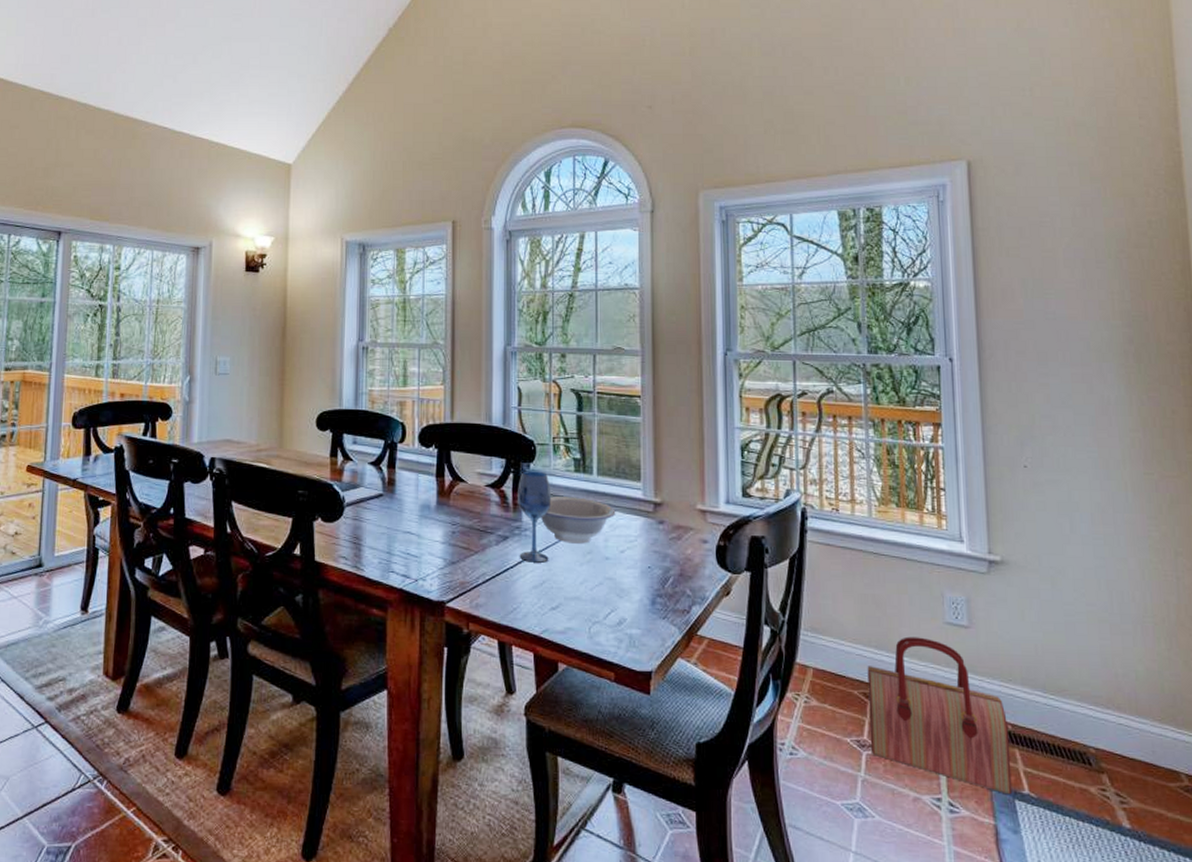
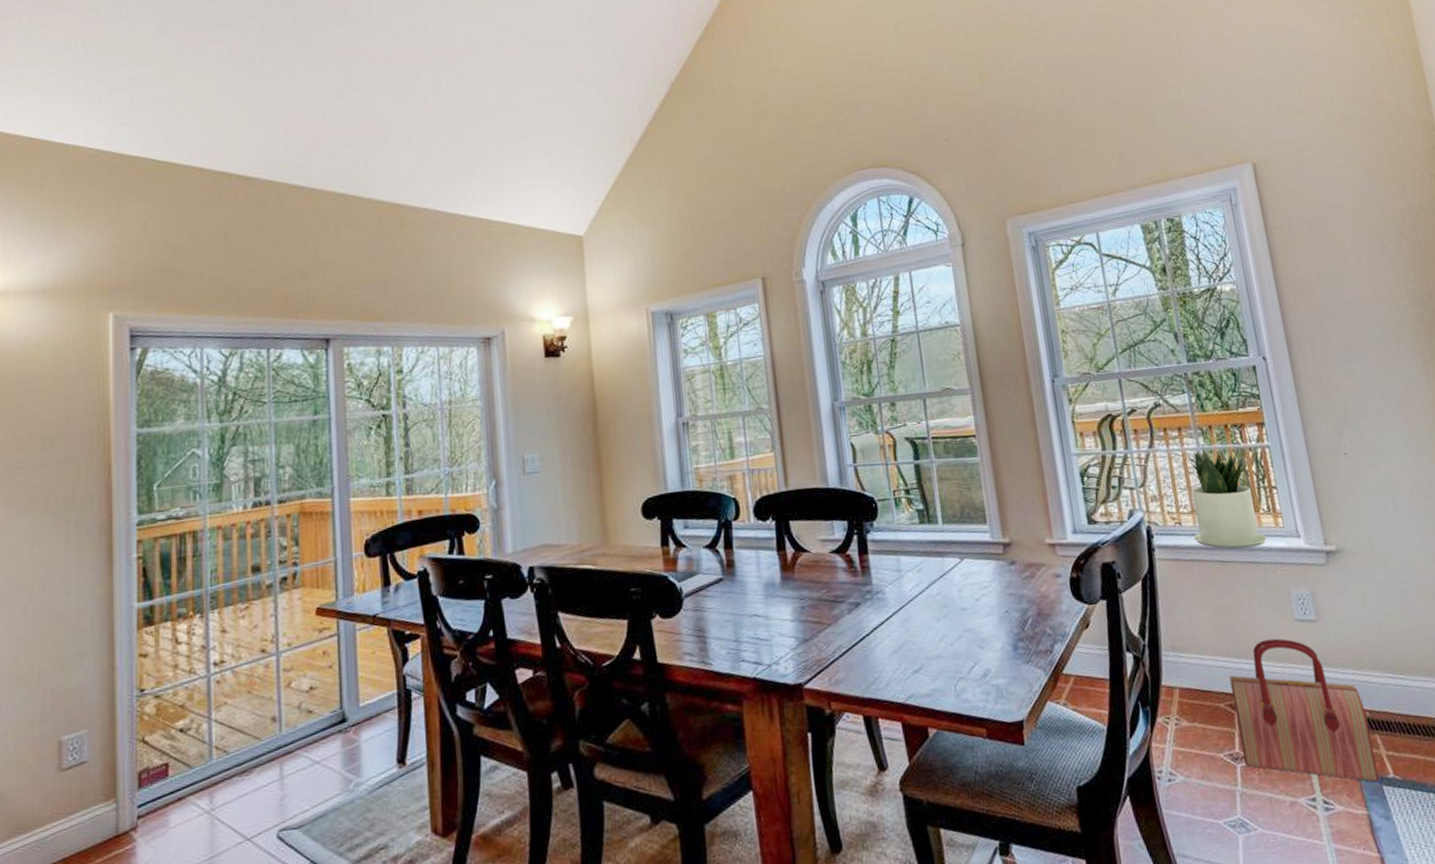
wineglass: present [518,471,552,563] -> none [863,528,905,627]
bowl: present [540,496,616,545] -> none [890,549,967,601]
planter: none [849,440,927,545] -> present [1190,448,1267,550]

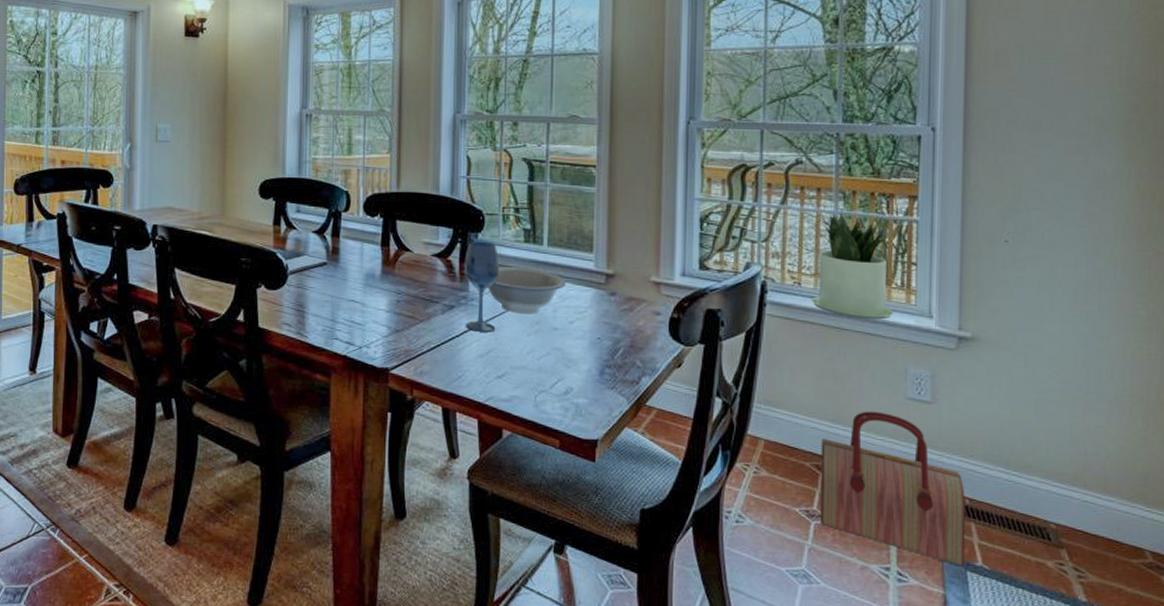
wineglass: none [863,528,905,627] -> present [465,241,500,332]
bowl: none [890,549,967,601] -> present [487,267,566,315]

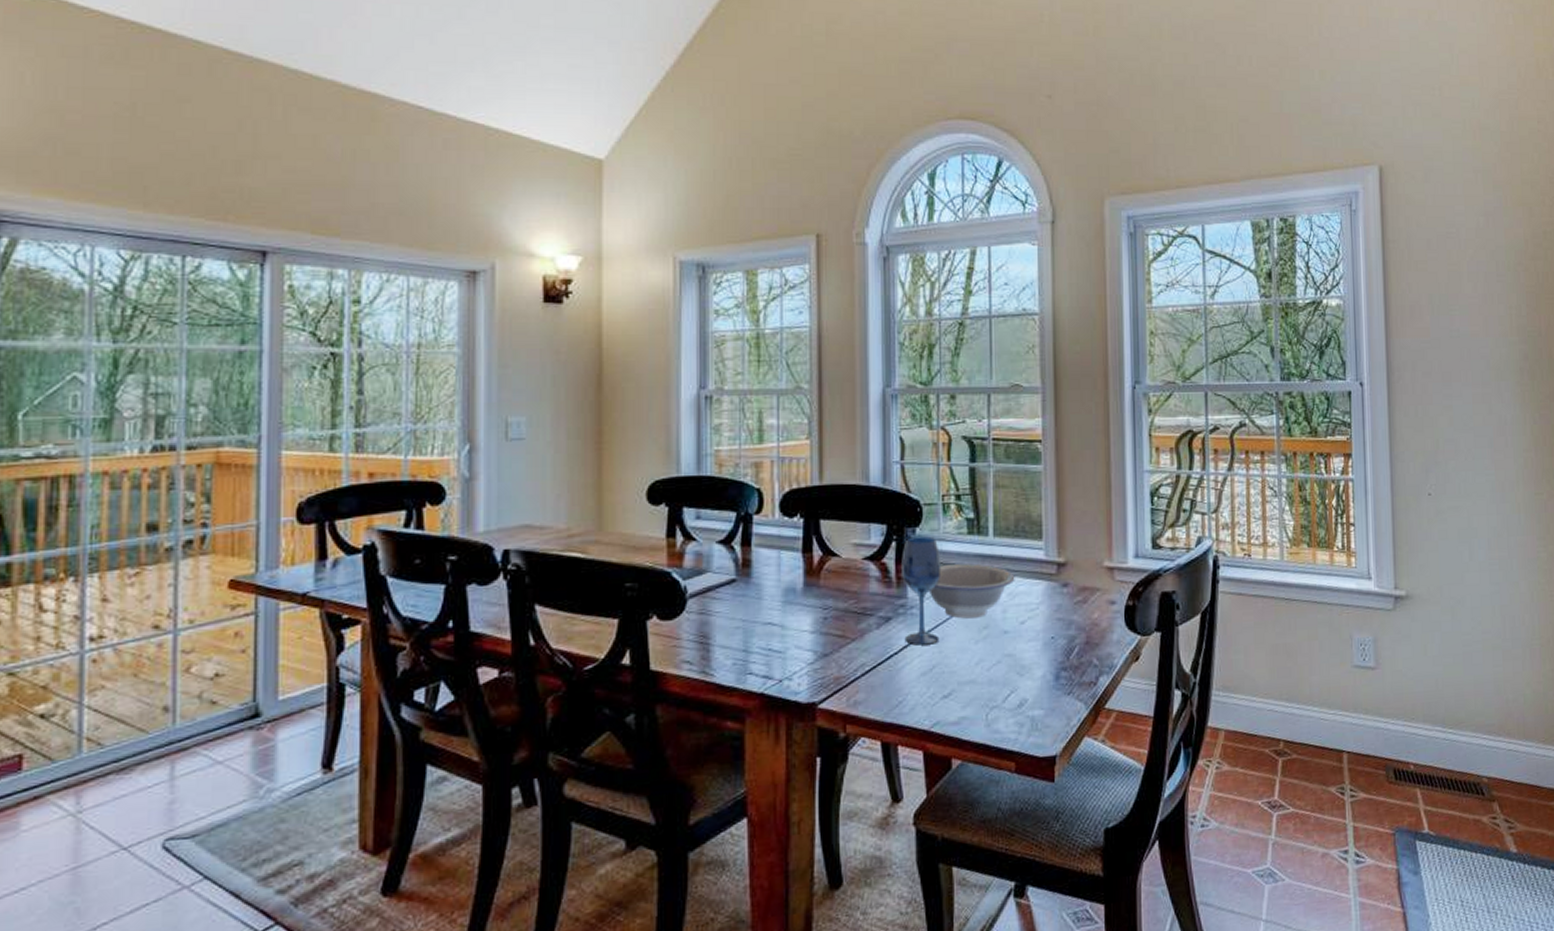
planter: present [811,212,894,320] -> none [1261,476,1337,587]
handbag: present [820,411,966,567] -> none [1278,684,1414,837]

